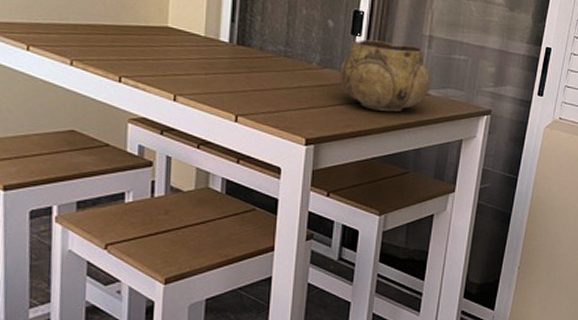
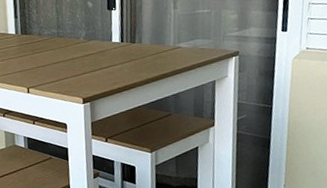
decorative bowl: present [340,39,431,112] -> none [102,9,181,68]

